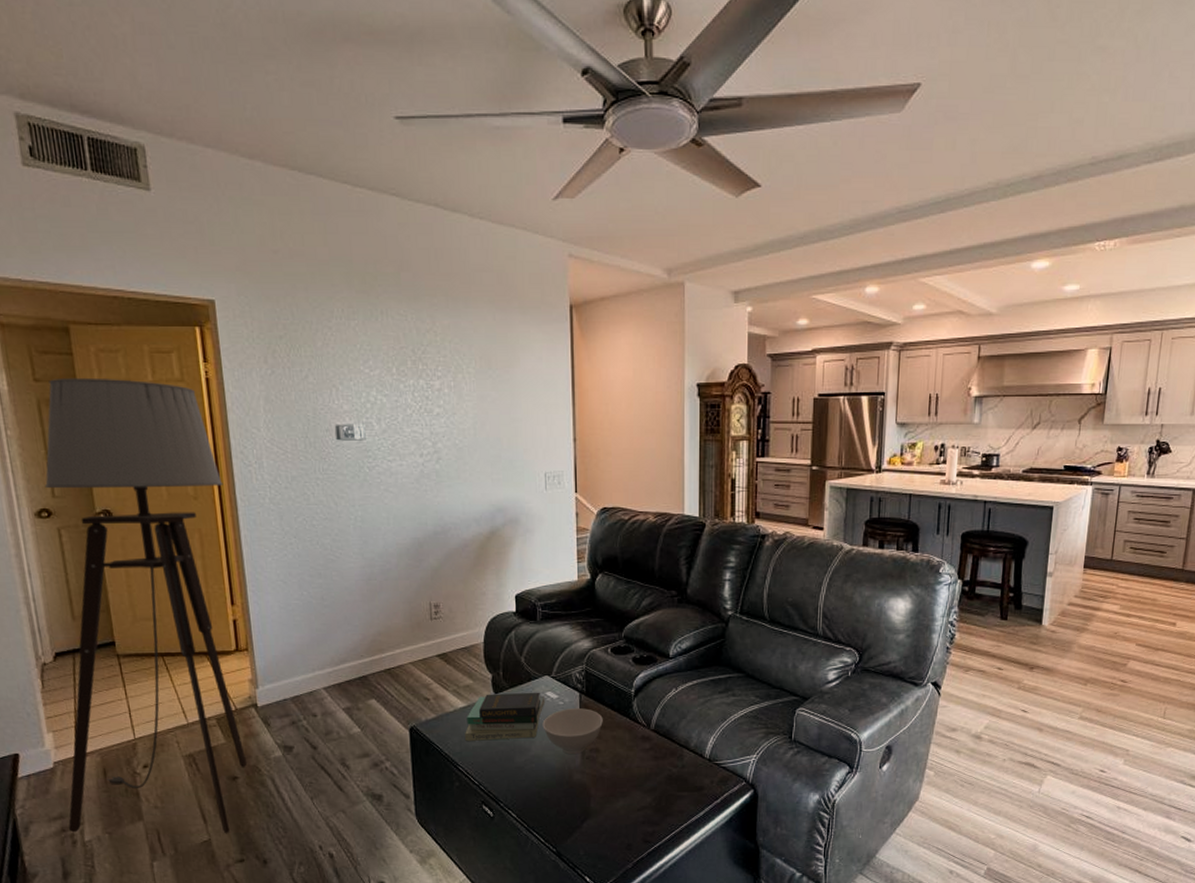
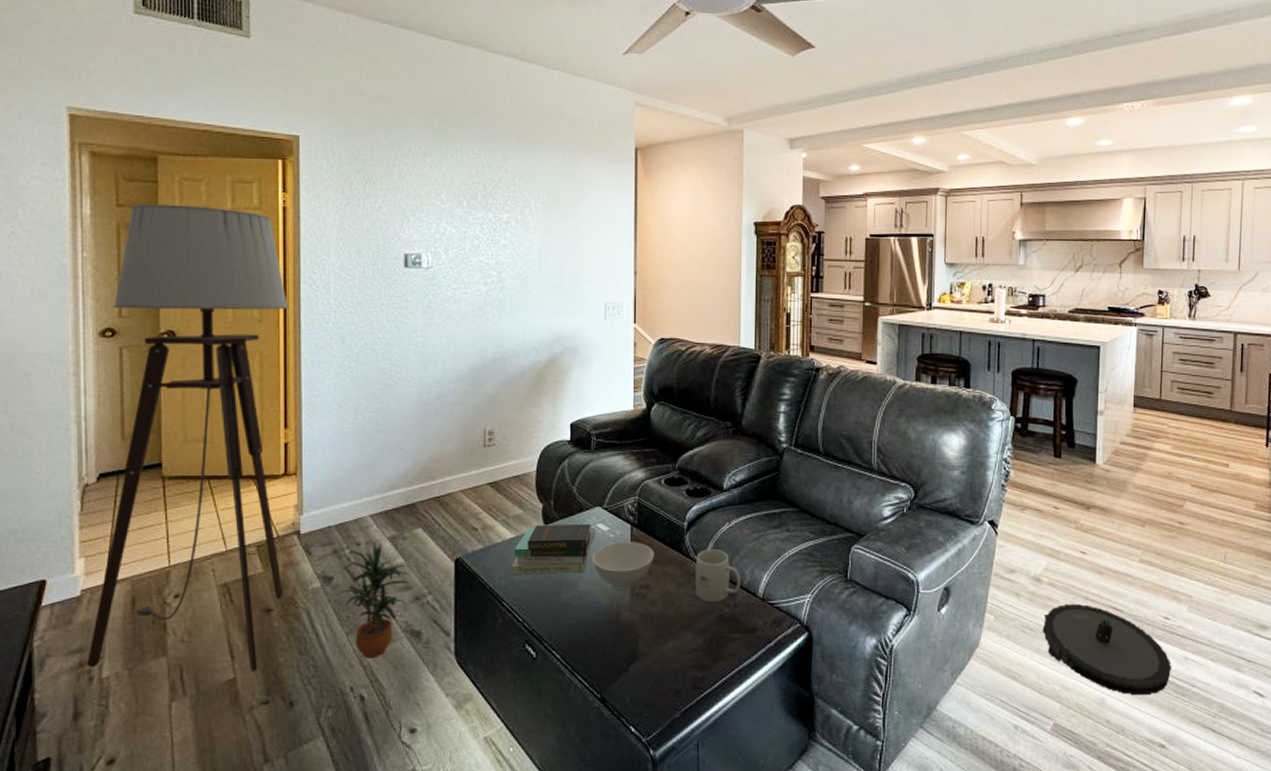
potted plant: none [301,714,367,820] -> present [340,543,409,659]
mug: none [643,713,689,764] -> present [694,548,742,603]
robot vacuum: none [980,760,1105,842] -> present [1042,604,1172,696]

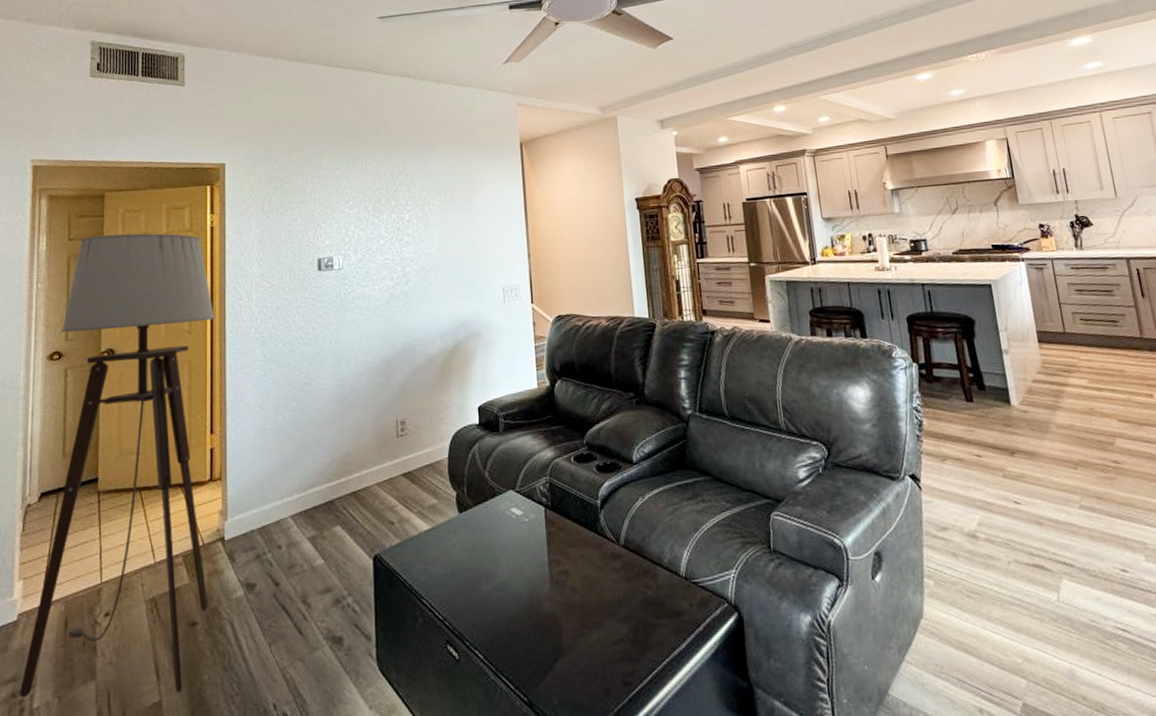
potted plant: present [340,543,409,659] -> none [263,544,330,671]
books: present [512,523,596,574] -> none [429,508,511,569]
bowl: present [592,542,654,591] -> none [508,524,570,580]
mug: present [694,548,742,603] -> none [612,526,662,586]
robot vacuum: present [1042,604,1172,696] -> none [987,561,1143,665]

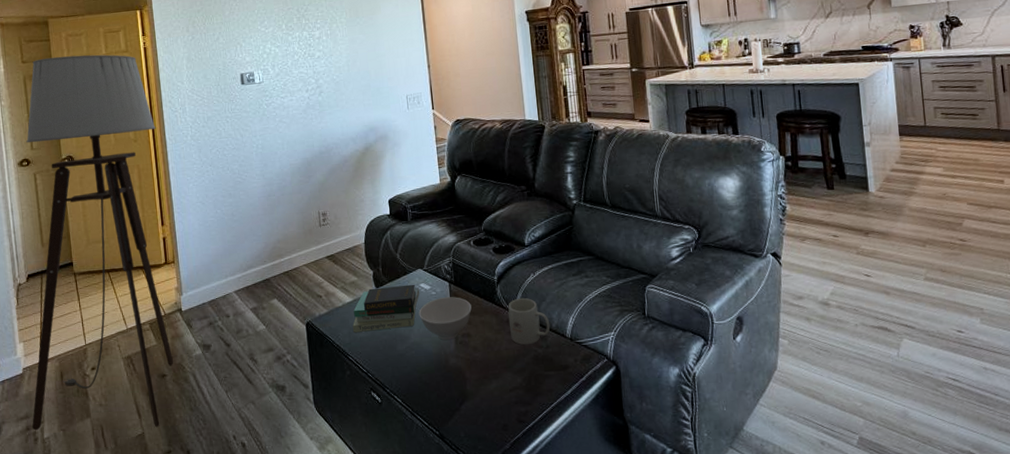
books: none [429,508,511,569] -> present [353,284,420,332]
bowl: none [508,524,570,580] -> present [418,297,472,341]
mug: none [612,526,662,586] -> present [507,297,551,346]

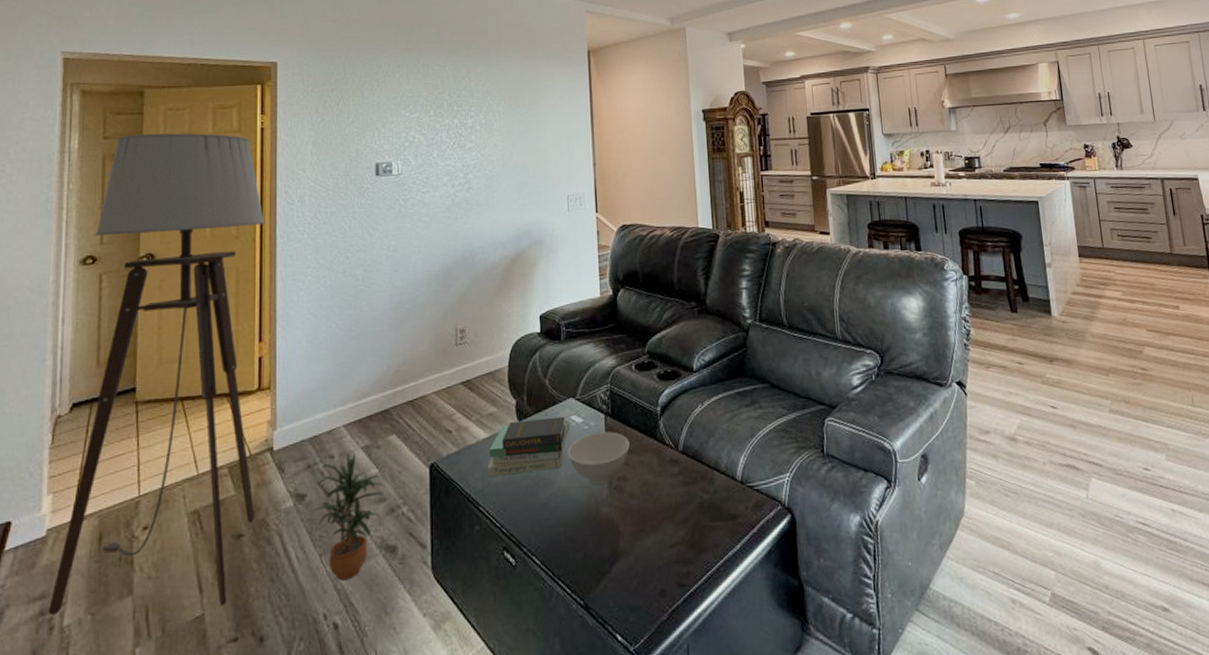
potted plant: none [217,313,271,411] -> present [313,453,384,581]
mug: present [507,297,551,346] -> none [671,432,719,491]

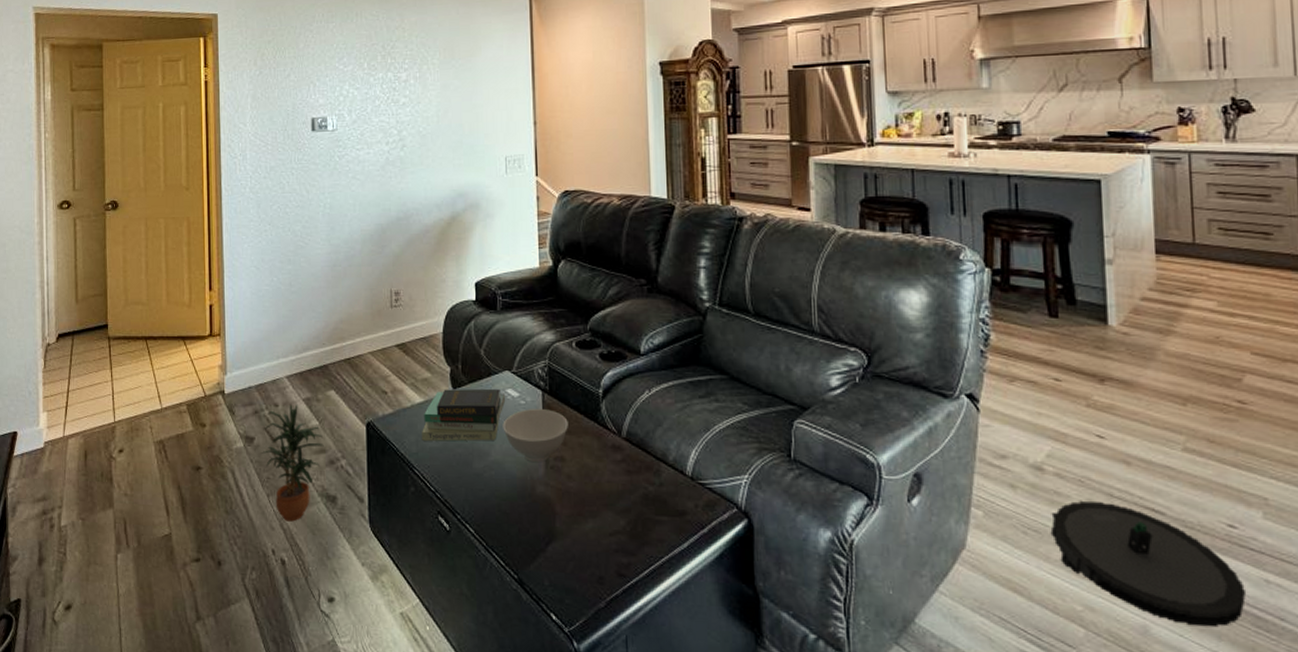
floor lamp: present [47,133,266,616] -> none [48,85,212,529]
robot vacuum: none [1024,461,1161,556] -> present [1050,501,1247,628]

